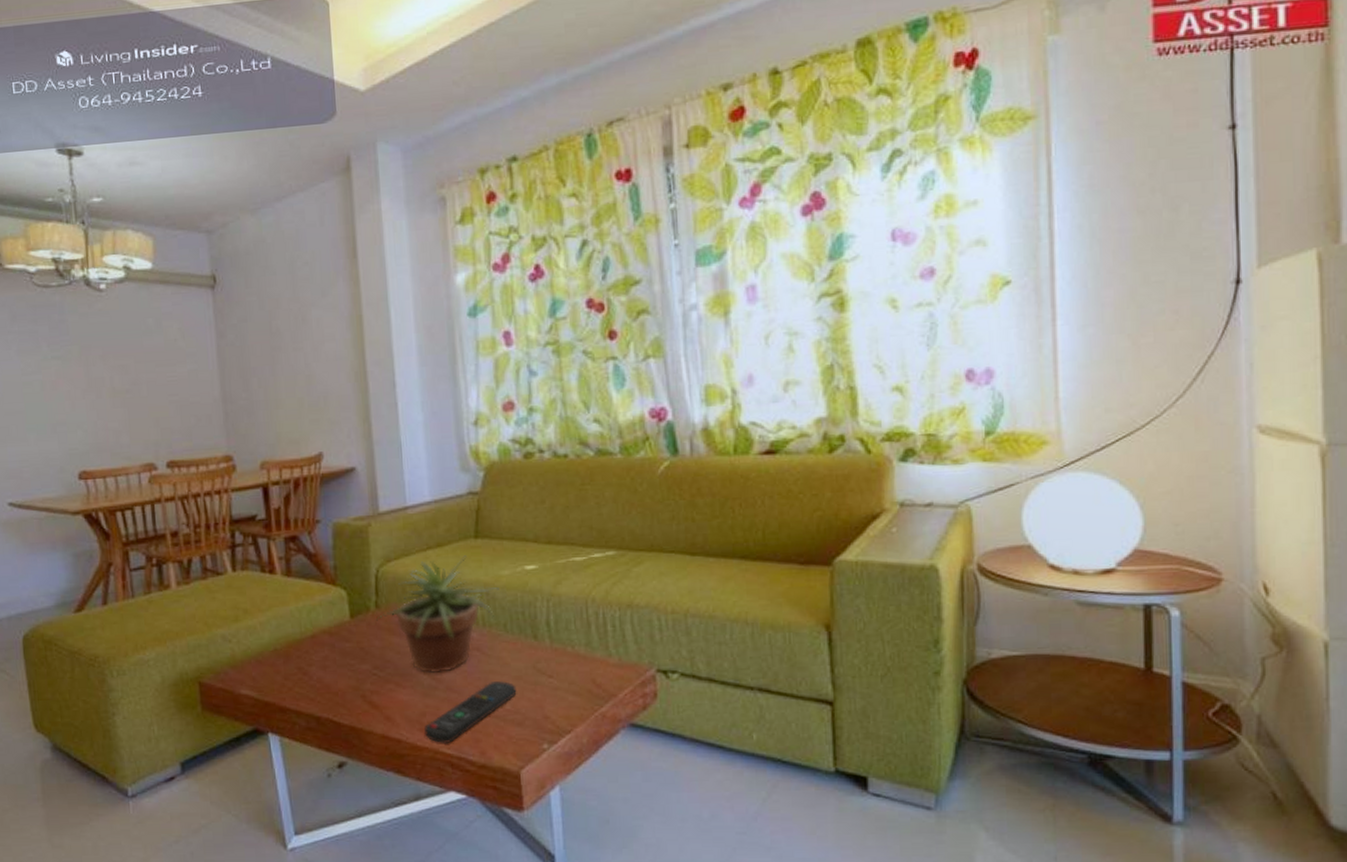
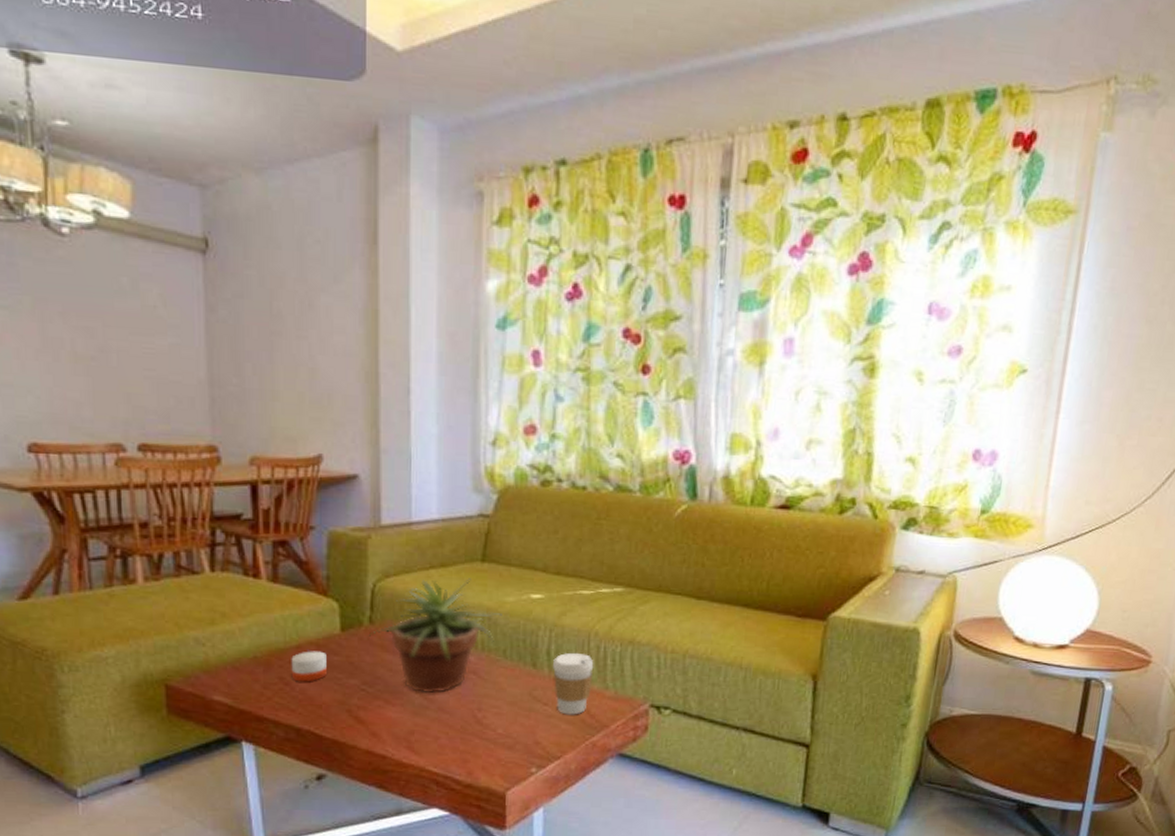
candle: none [307,639,340,671] -> present [291,651,327,682]
remote control: present [424,681,517,744] -> none [411,705,510,763]
coffee cup: none [553,621,595,686] -> present [553,652,594,715]

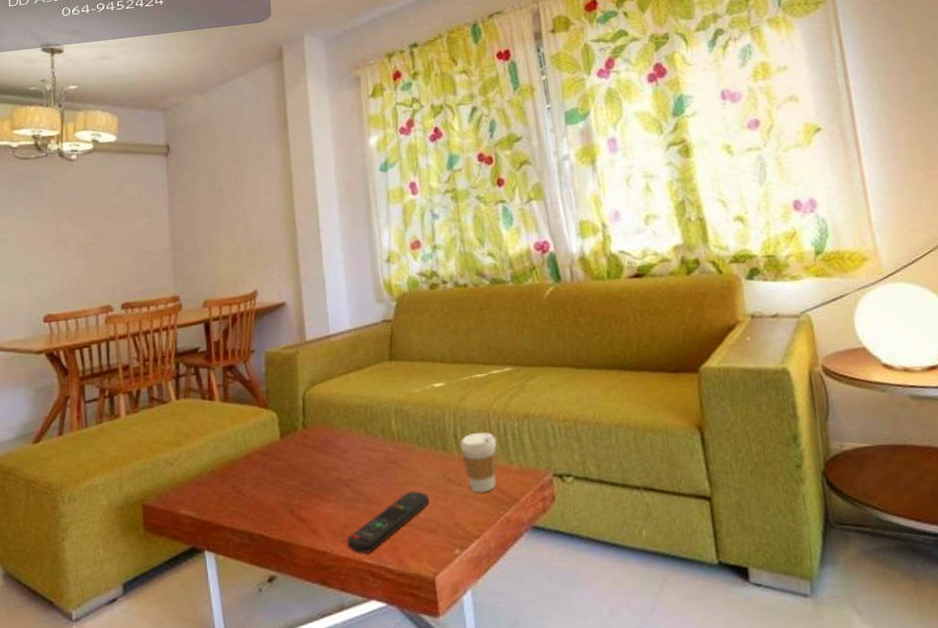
candle: present [291,651,327,682] -> none [242,458,271,489]
potted plant: present [369,578,502,694] -> none [304,376,412,487]
remote control: none [411,705,510,763] -> present [347,491,430,554]

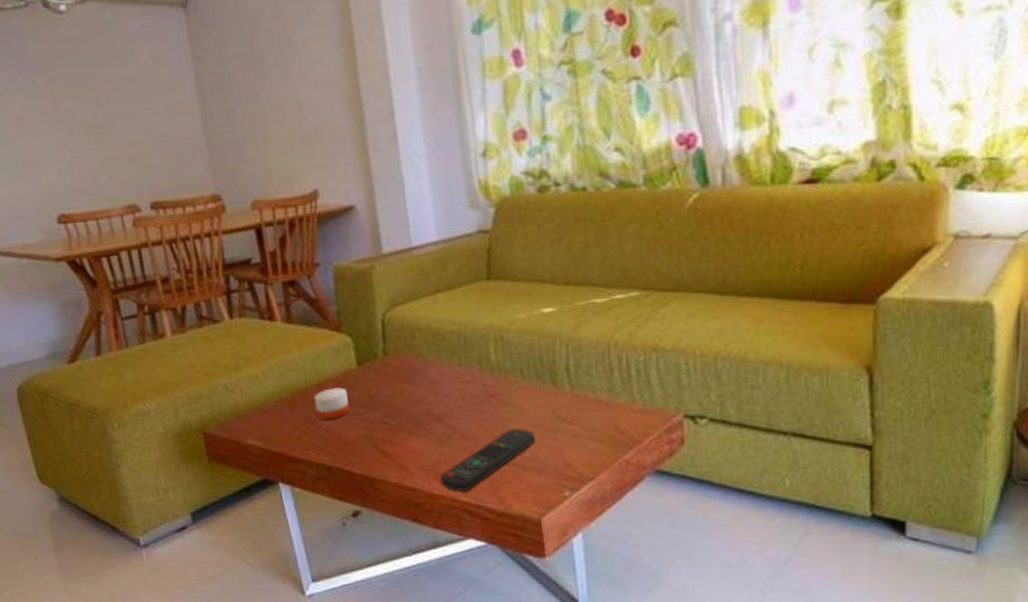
candle: none [242,458,271,489] -> present [314,387,349,420]
coffee cup: present [461,432,498,493] -> none [574,365,618,433]

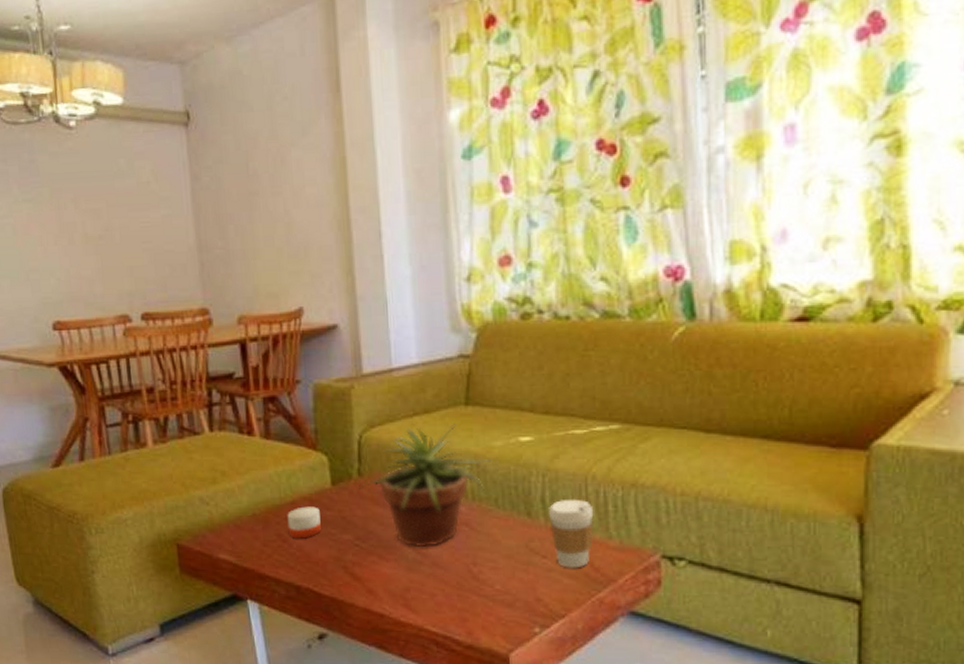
potted plant: none [385,298,515,422] -> present [359,423,491,548]
remote control: present [440,429,536,493] -> none [408,559,507,622]
coffee cup: none [574,365,618,433] -> present [549,498,594,569]

